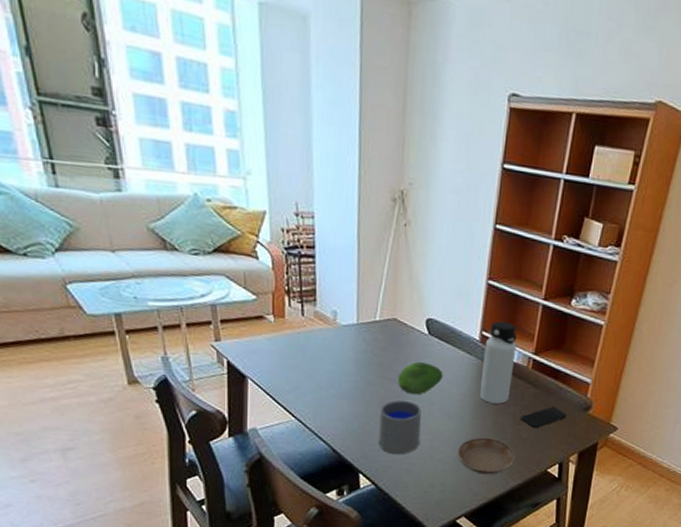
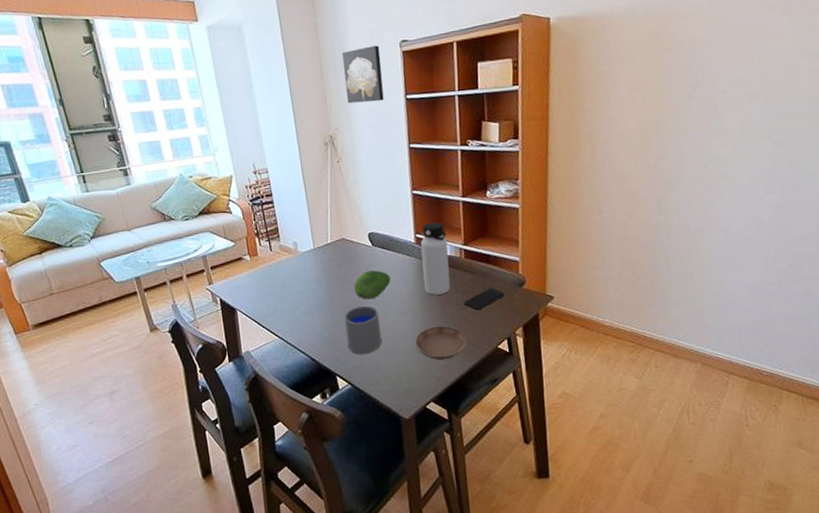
wall art: none [430,88,483,164] -> present [341,45,384,104]

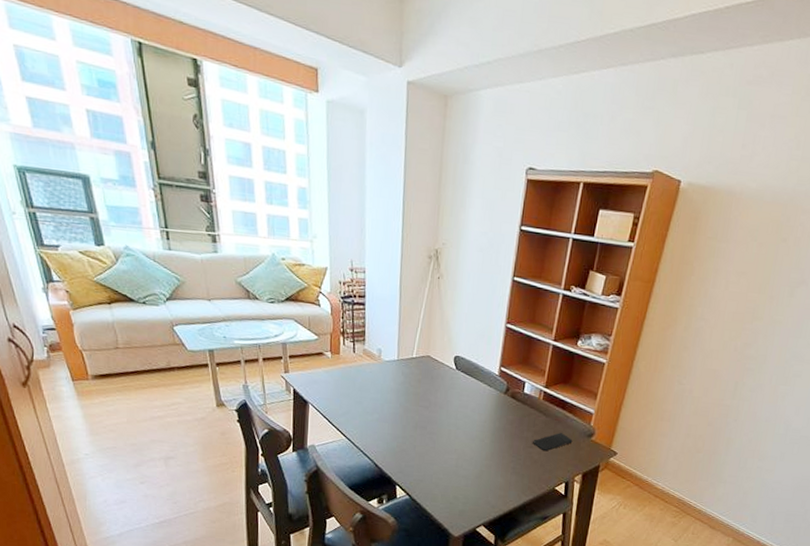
wall art: present [341,45,384,104] -> none [460,165,505,226]
cup: present [344,305,382,355] -> none [413,424,449,471]
fruit: present [354,270,391,300] -> none [430,392,468,421]
saucer: present [415,325,467,361] -> none [478,457,528,491]
water bottle: present [420,222,450,295] -> none [497,358,531,430]

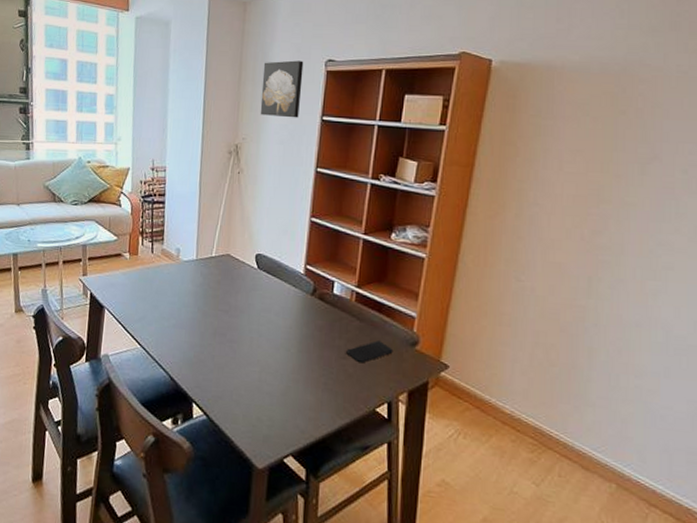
wall art: none [460,165,505,226] -> present [260,60,304,118]

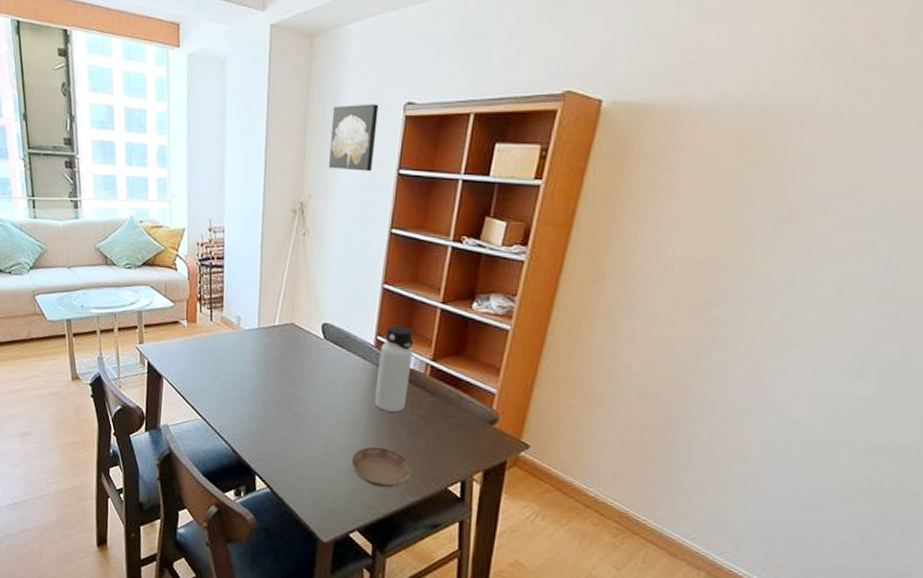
saucer: none [284,370,342,412] -> present [351,446,413,488]
water bottle: none [305,255,340,337] -> present [374,325,414,413]
smartphone: present [346,341,393,364] -> none [418,417,470,441]

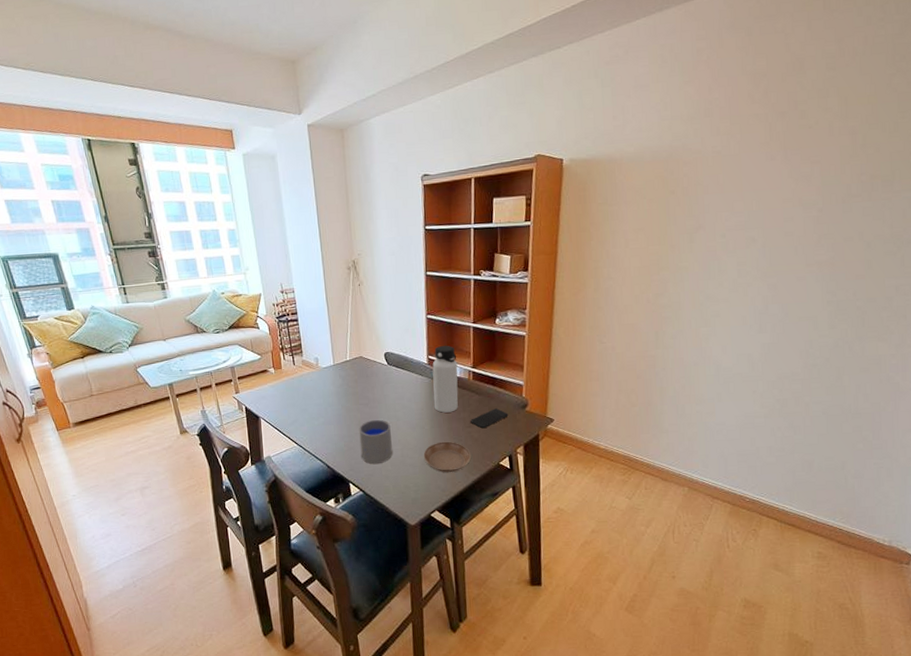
cup: none [274,403,316,460] -> present [359,419,392,465]
wall art: present [328,103,379,172] -> none [367,178,405,232]
smartphone: none [418,417,470,441] -> present [470,408,509,429]

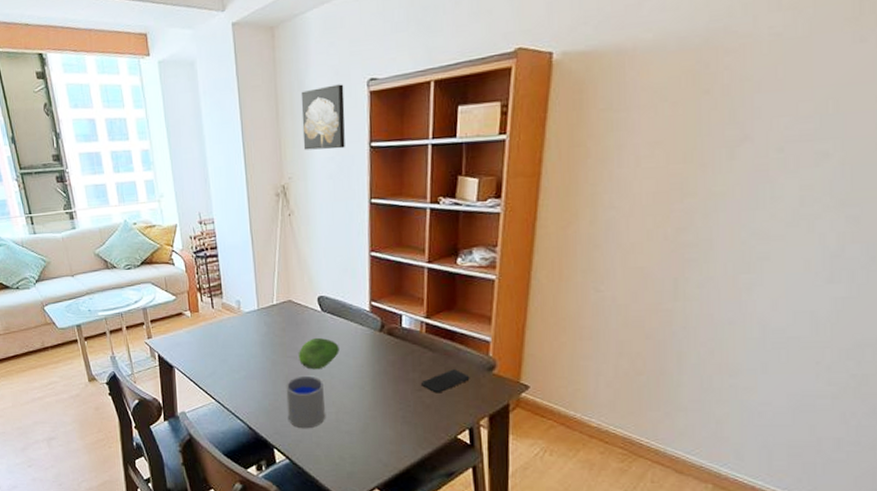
wall art: none [367,178,405,232] -> present [301,84,345,150]
fruit: none [369,387,403,414] -> present [299,337,340,370]
saucer: present [423,441,472,473] -> none [362,406,422,445]
water bottle: present [432,345,458,413] -> none [375,289,408,372]

